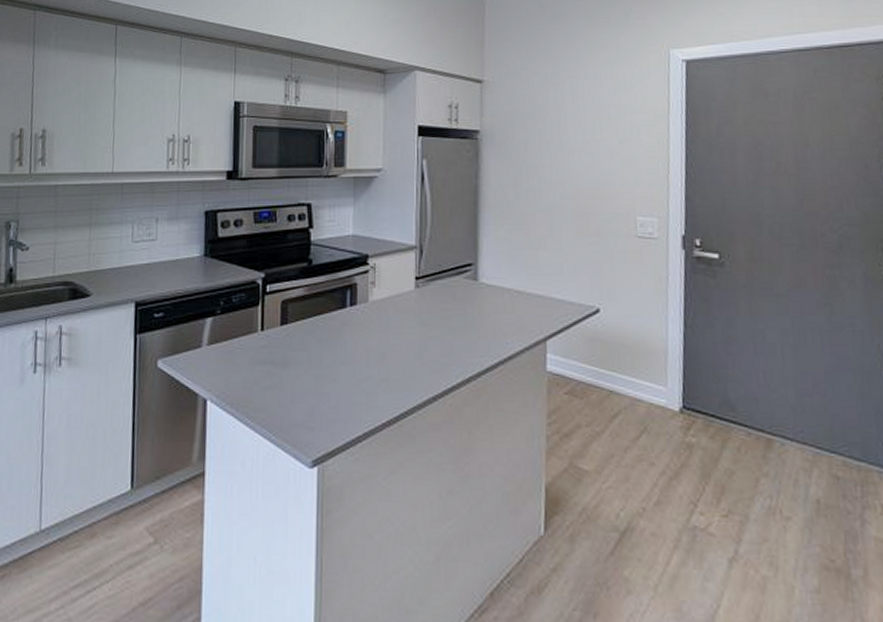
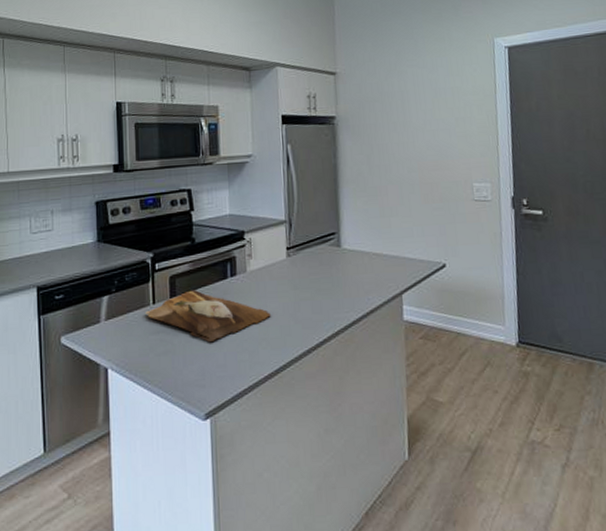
cutting board: none [252,318,393,380] -> present [145,290,271,343]

